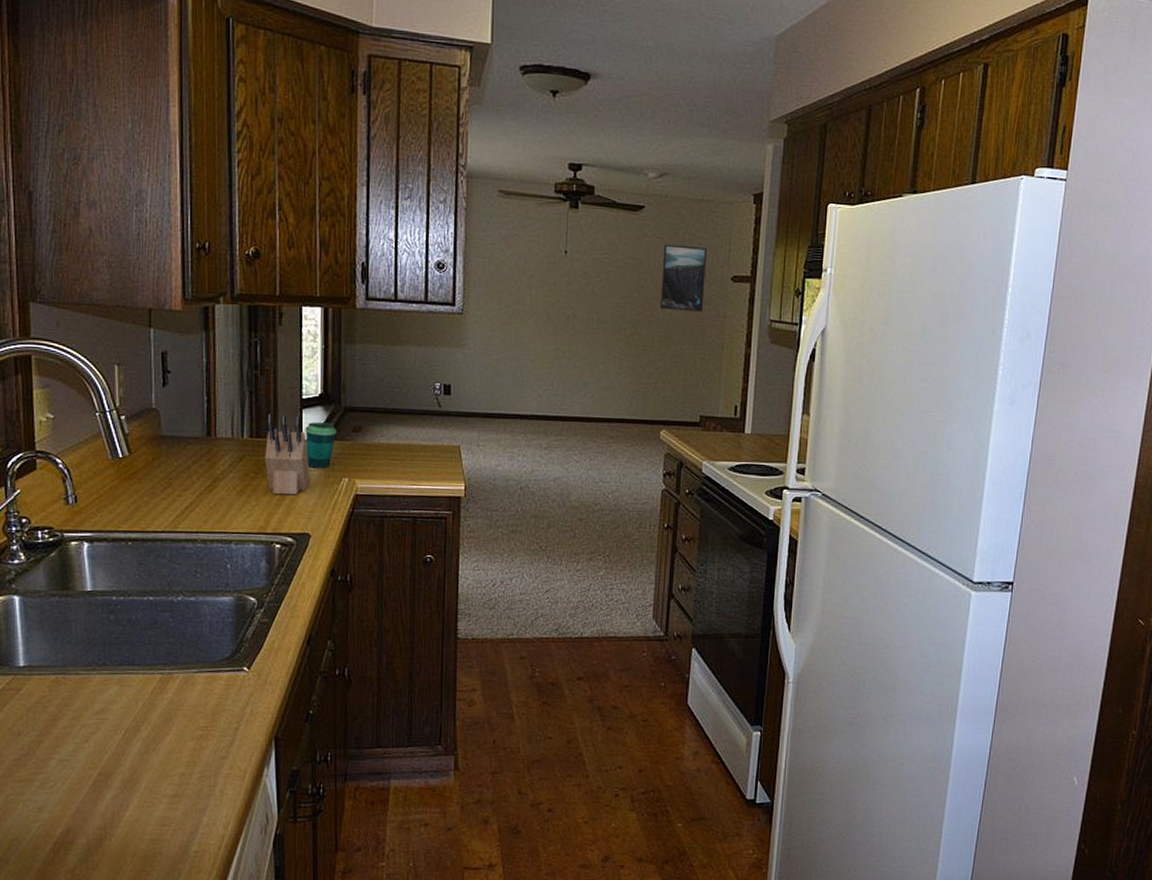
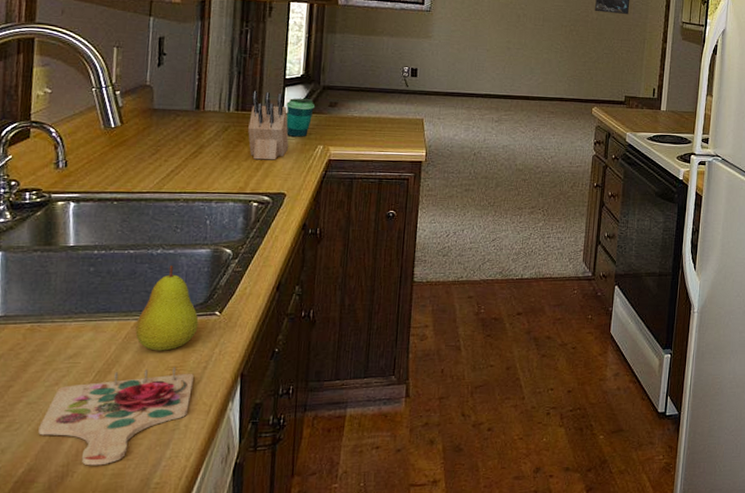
cutting board: none [73,727,225,830] -> present [38,367,194,466]
fruit: none [162,615,227,709] -> present [135,266,199,351]

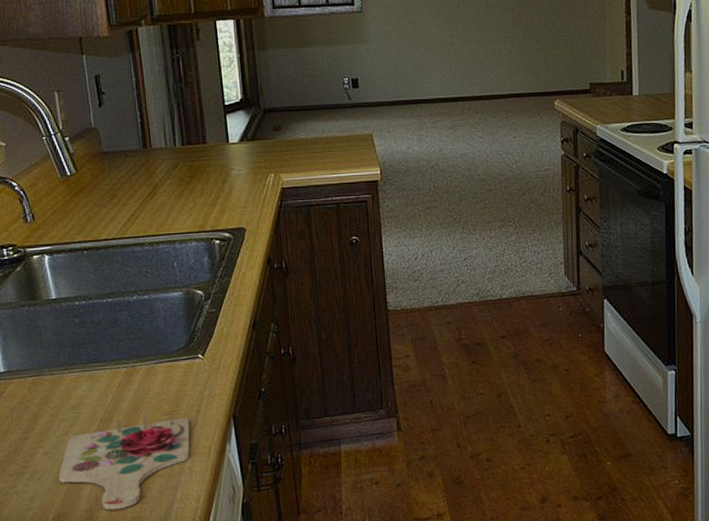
fruit: present [135,266,199,351] -> none [126,311,185,397]
knife block: present [248,90,289,160] -> none [195,121,241,195]
cup: present [286,98,316,137] -> none [230,125,260,167]

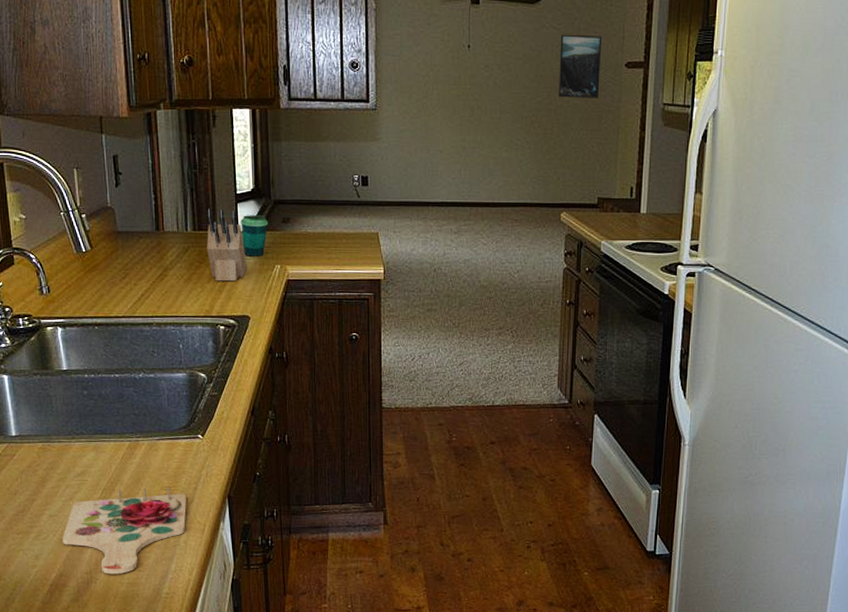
knife block: none [195,121,241,195] -> present [207,208,248,282]
cup: none [230,125,260,167] -> present [241,215,269,256]

